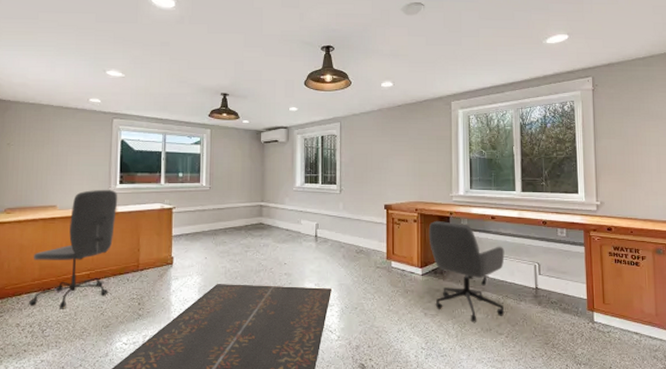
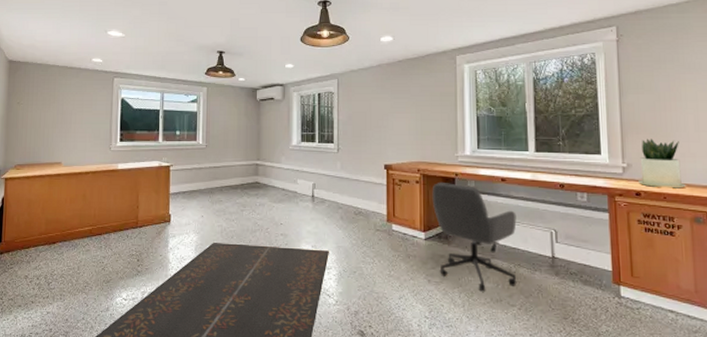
office chair: present [29,189,118,309] -> none [36,146,119,263]
planter: none [610,179,649,224] -> present [638,138,686,189]

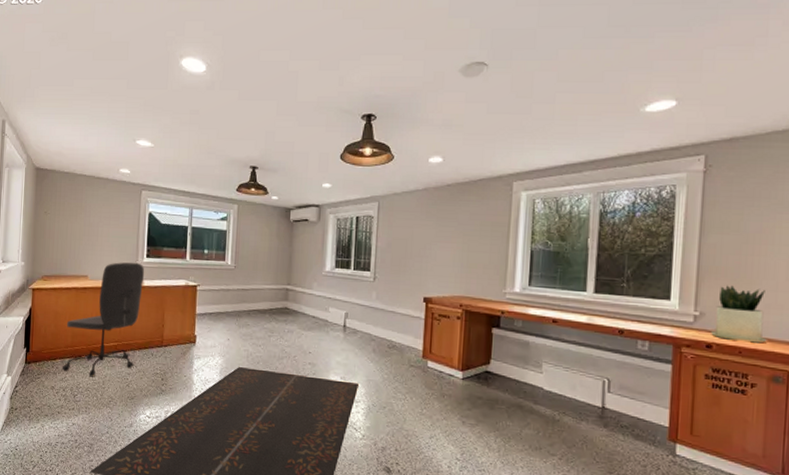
office chair: none [36,146,119,263] -> present [62,262,145,377]
office chair: present [432,181,517,292] -> none [473,319,566,438]

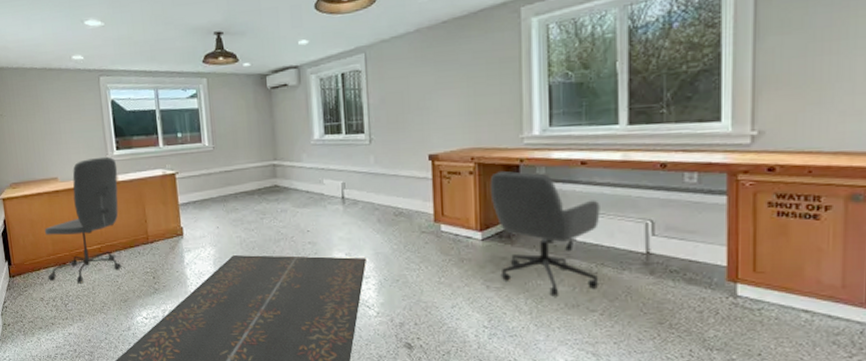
office chair: none [473,319,566,438] -> present [489,170,600,297]
planter: present [711,285,767,344] -> none [773,94,843,160]

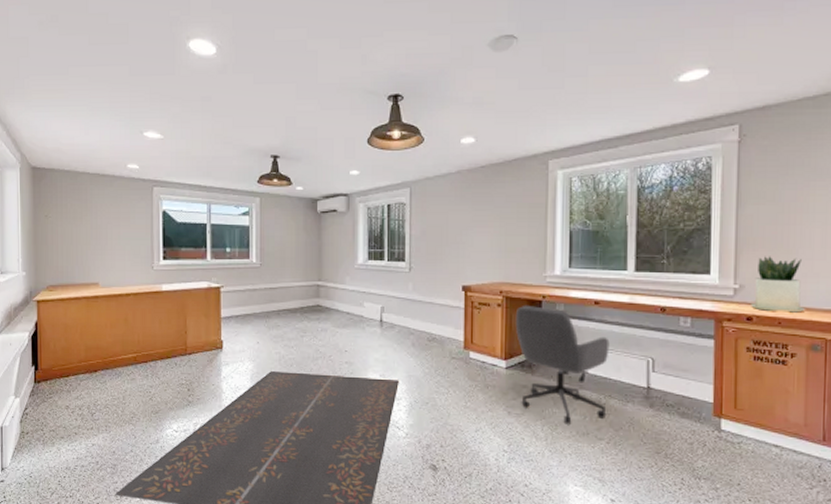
office chair: present [45,156,122,284] -> none [77,265,162,393]
planter: none [773,94,843,160] -> present [751,256,805,313]

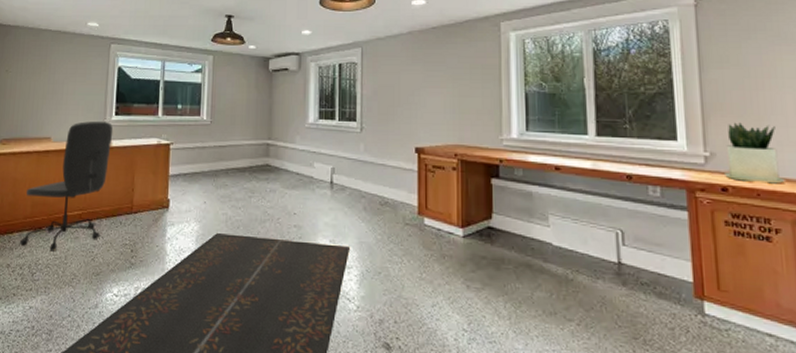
office chair: none [77,265,162,393] -> present [20,121,113,252]
office chair: present [515,305,610,425] -> none [471,169,575,302]

